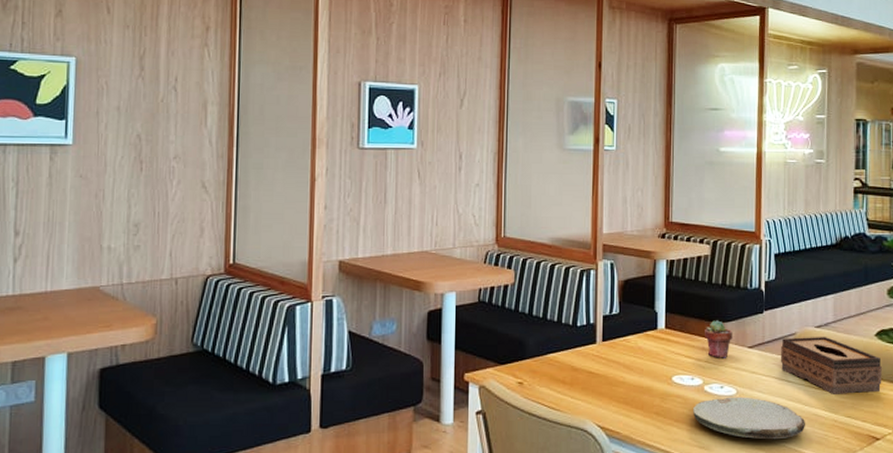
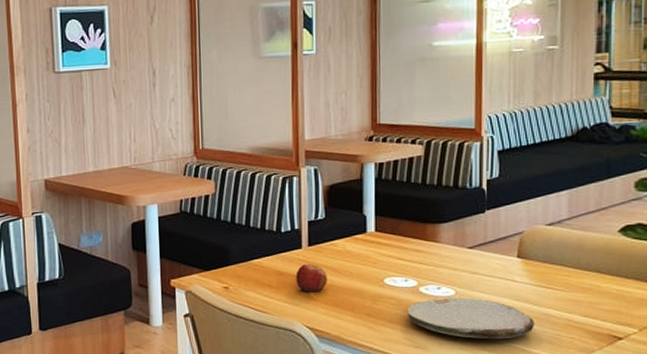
apple: none [589,359,619,390] -> present [296,263,327,293]
potted succulent: present [705,320,732,358] -> none [419,221,450,260]
tissue box: present [780,337,882,396] -> none [505,235,626,295]

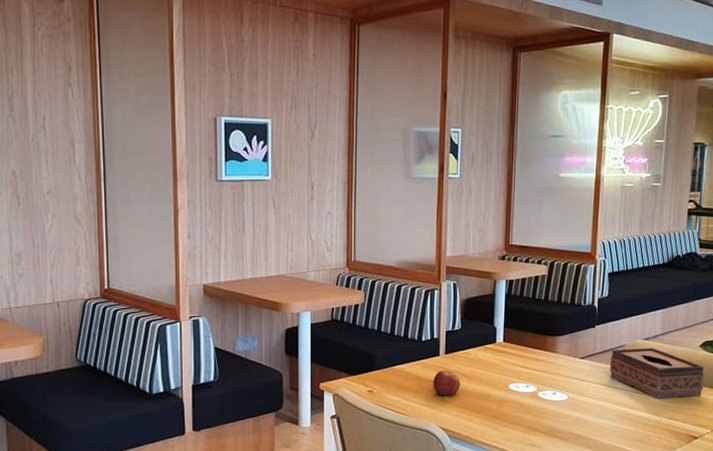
plate: present [408,297,534,340] -> none [527,402,630,439]
tissue box: none [505,235,626,295] -> present [609,348,704,400]

